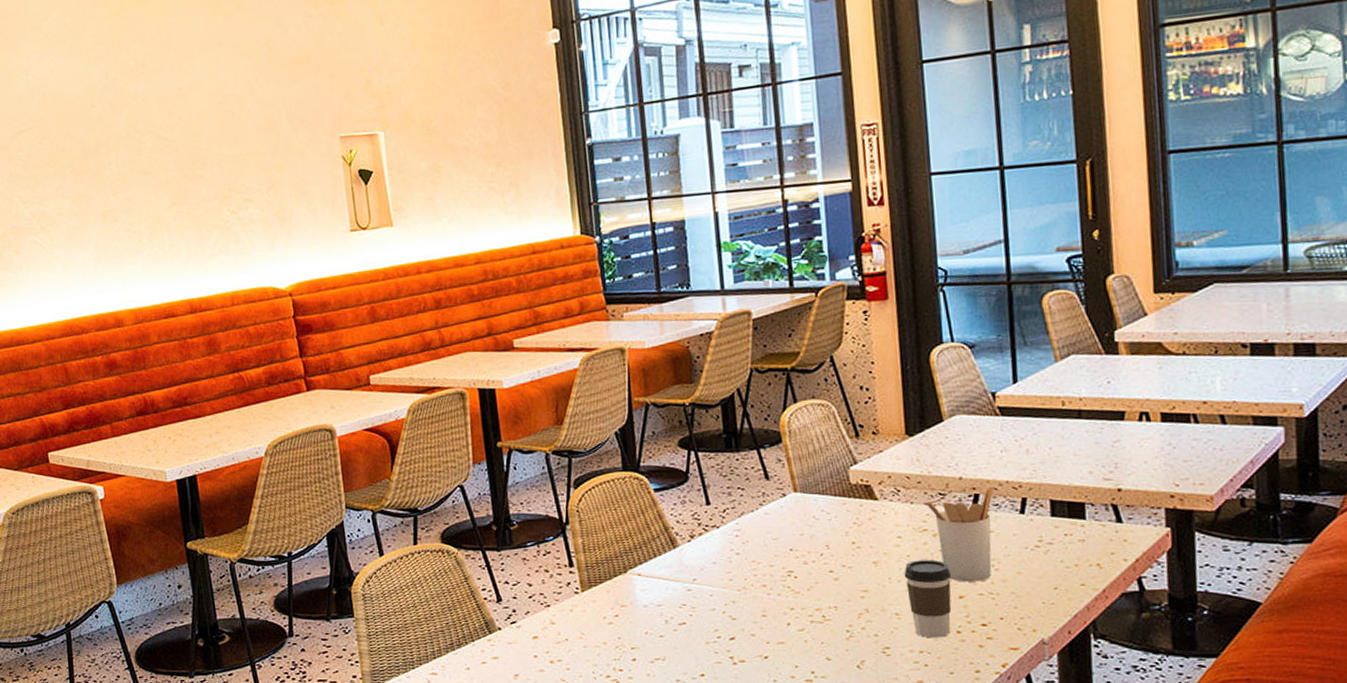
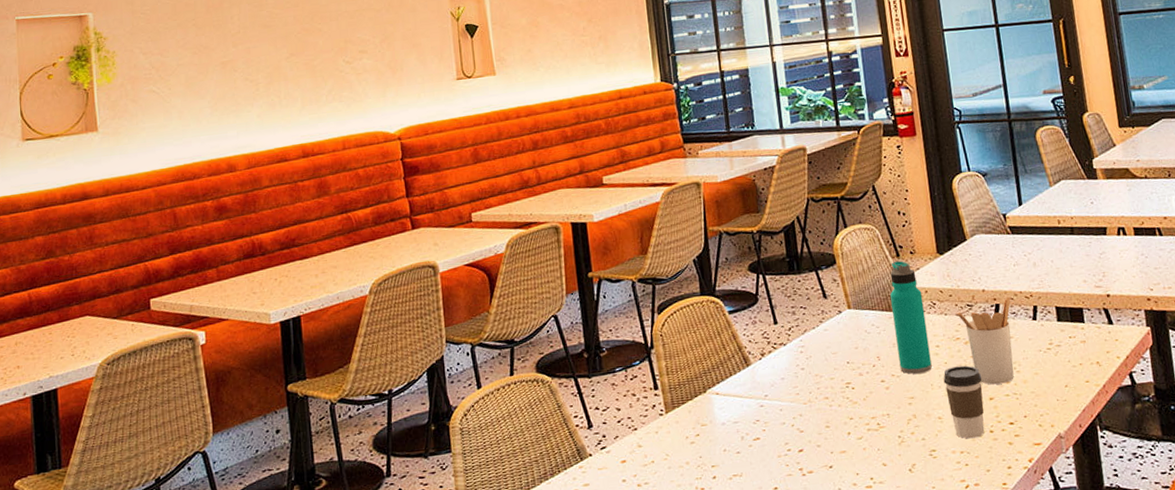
water bottle: none [845,441,891,566] -> present [890,260,932,374]

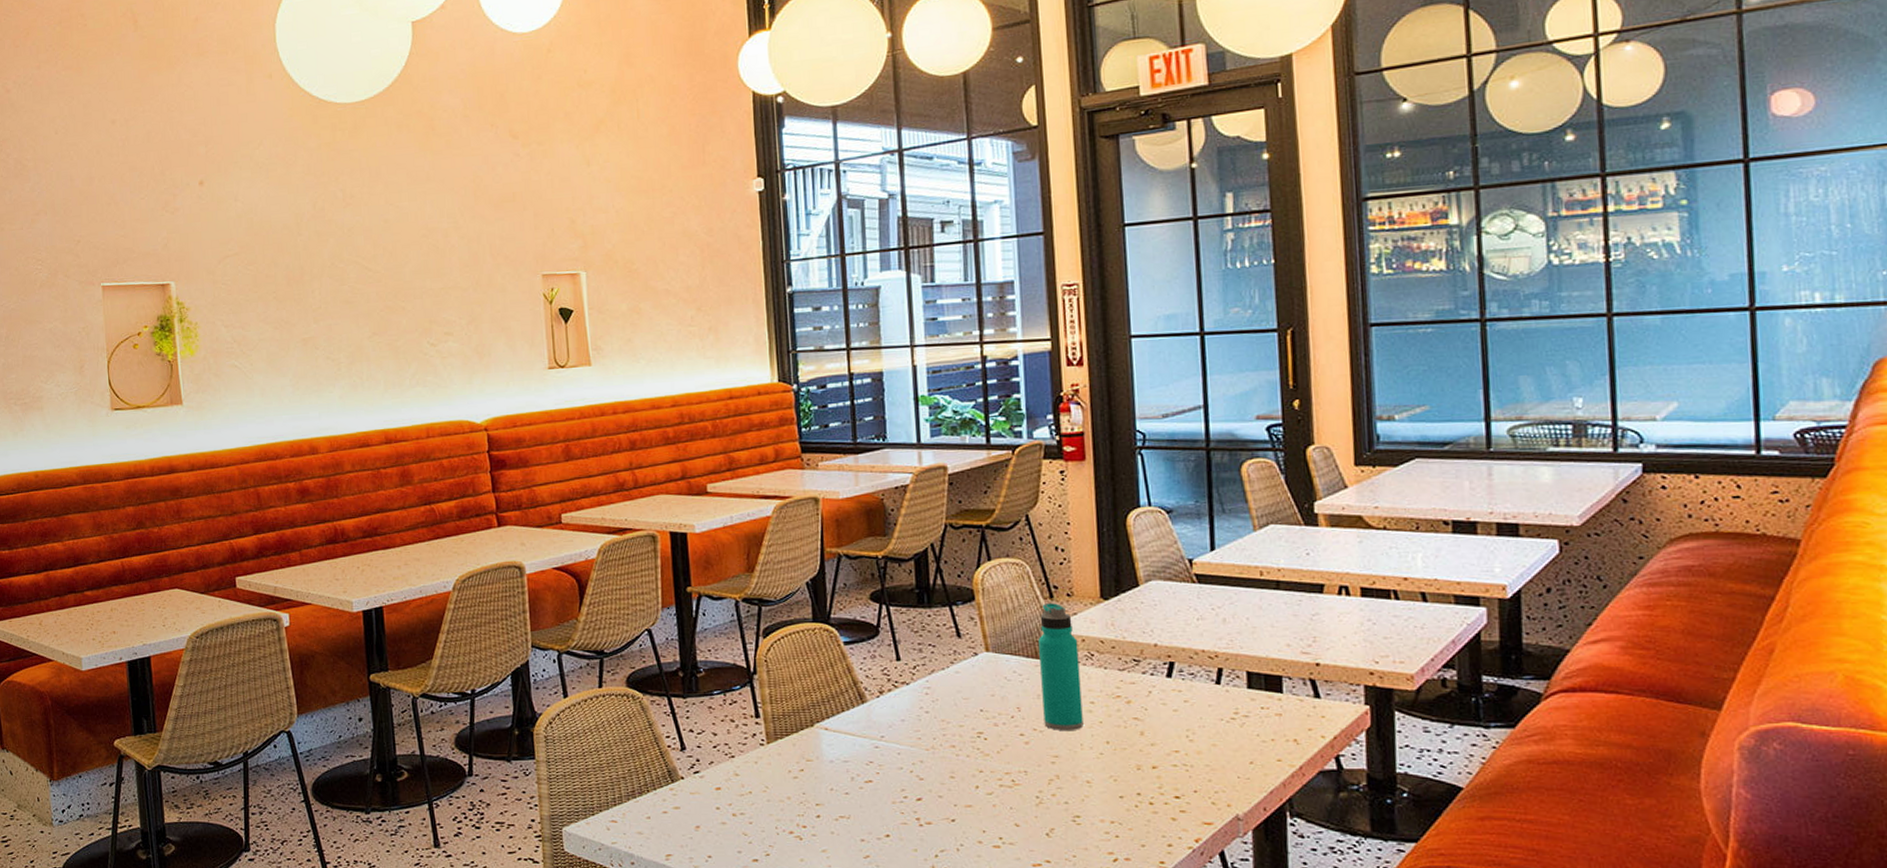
coffee cup: present [943,365,985,439] -> none [1096,727,1145,809]
utensil holder: present [955,296,1014,385] -> none [1117,654,1189,752]

